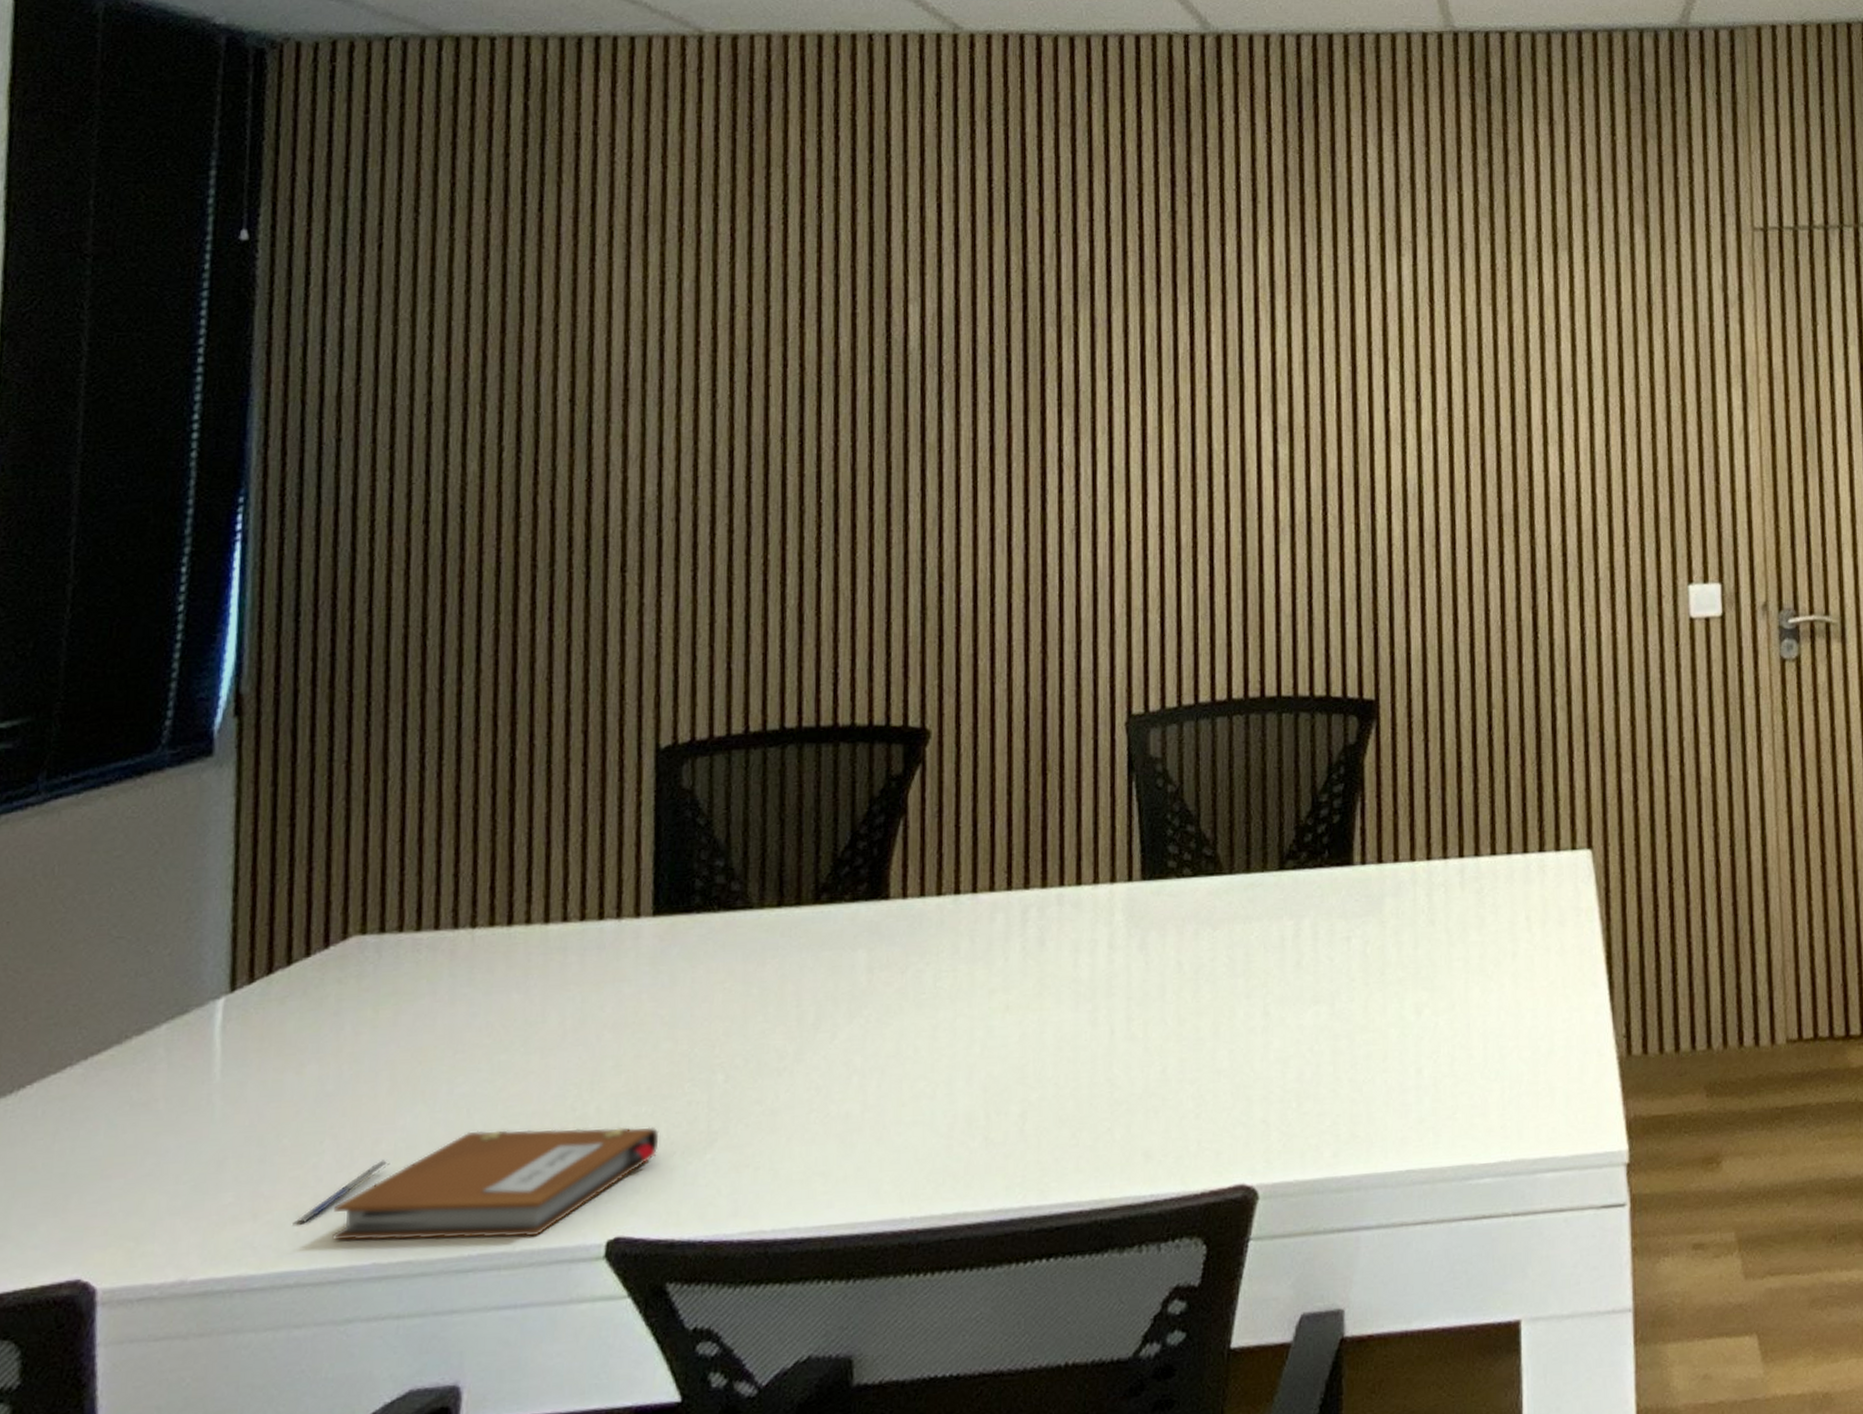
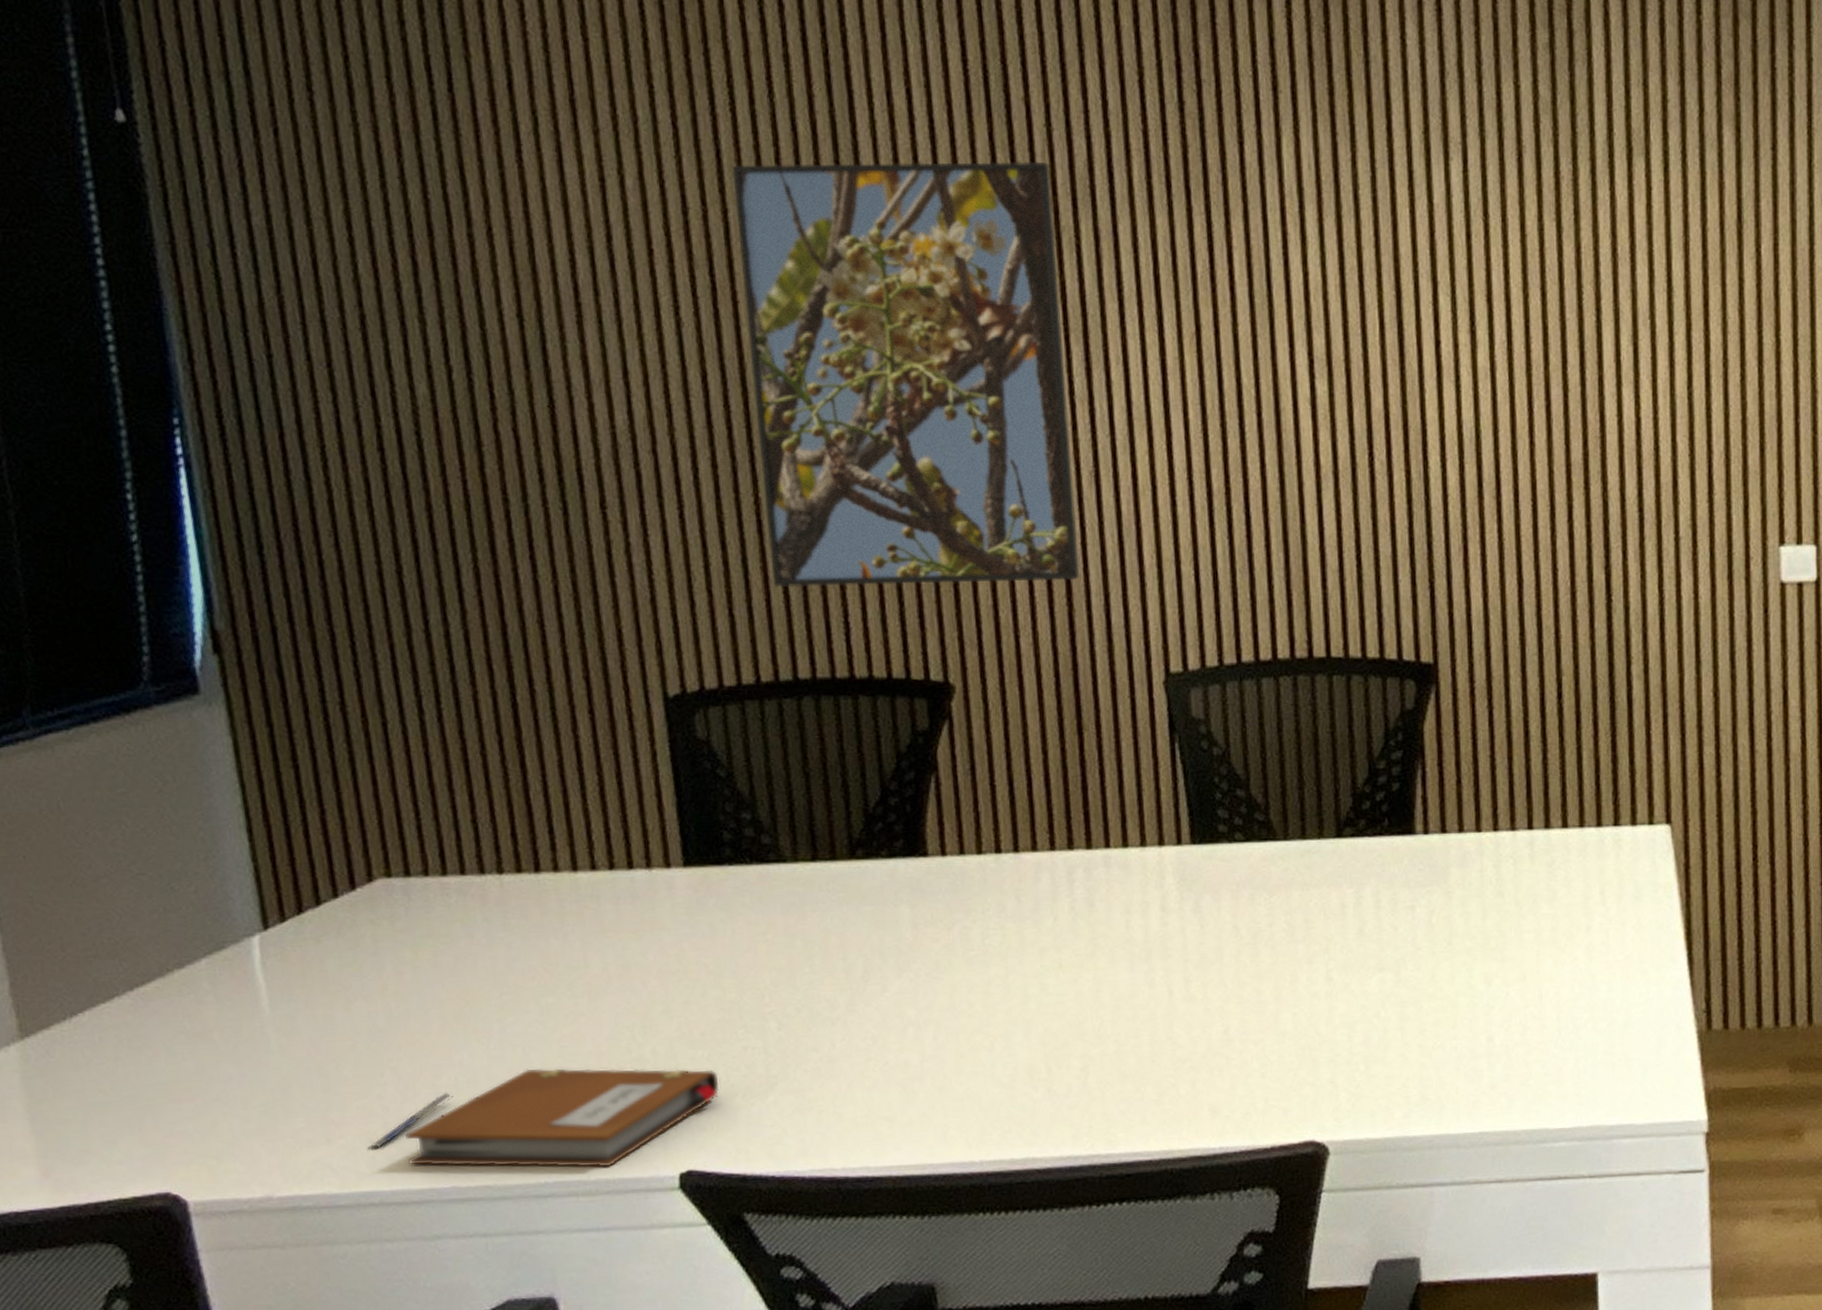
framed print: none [771,262,1057,641] -> present [731,161,1080,587]

